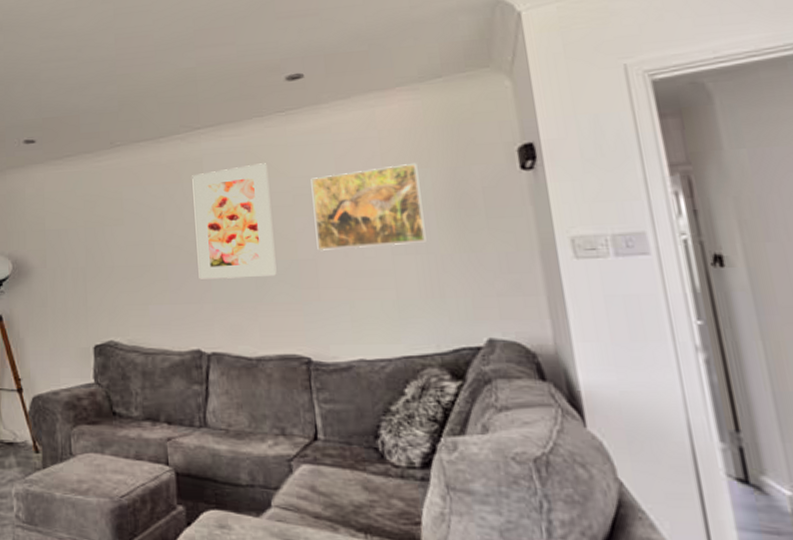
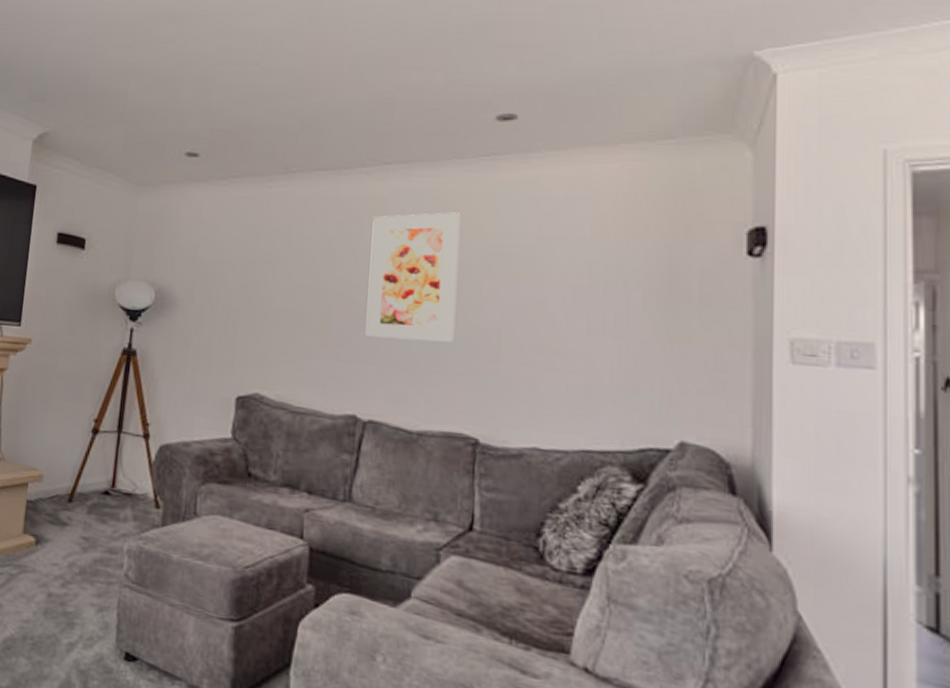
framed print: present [311,162,427,252] -> none [504,233,631,326]

